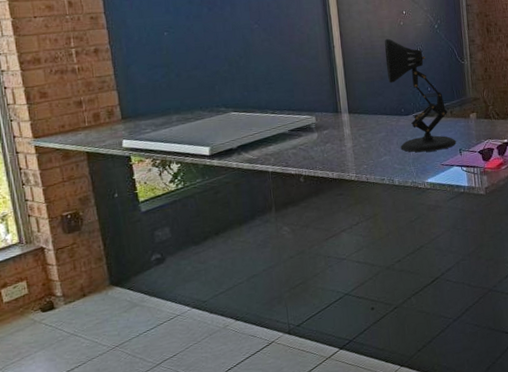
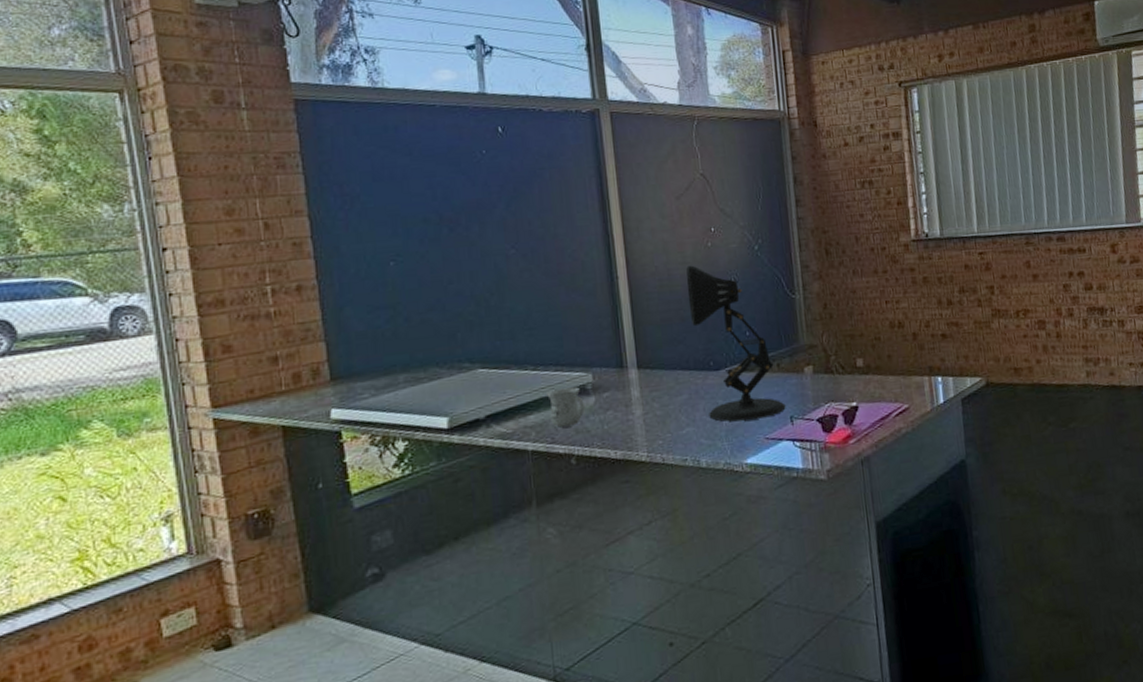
mug: none [282,126,310,155] -> present [547,387,585,428]

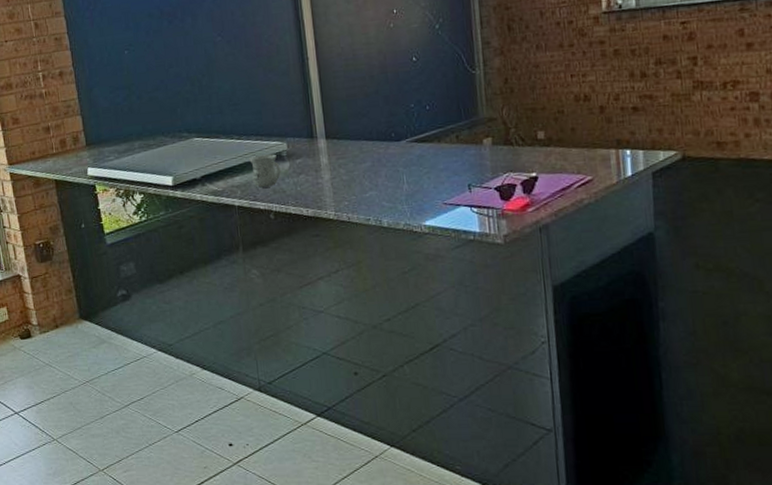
desk lamp: present [685,265,786,422] -> none [369,45,464,188]

